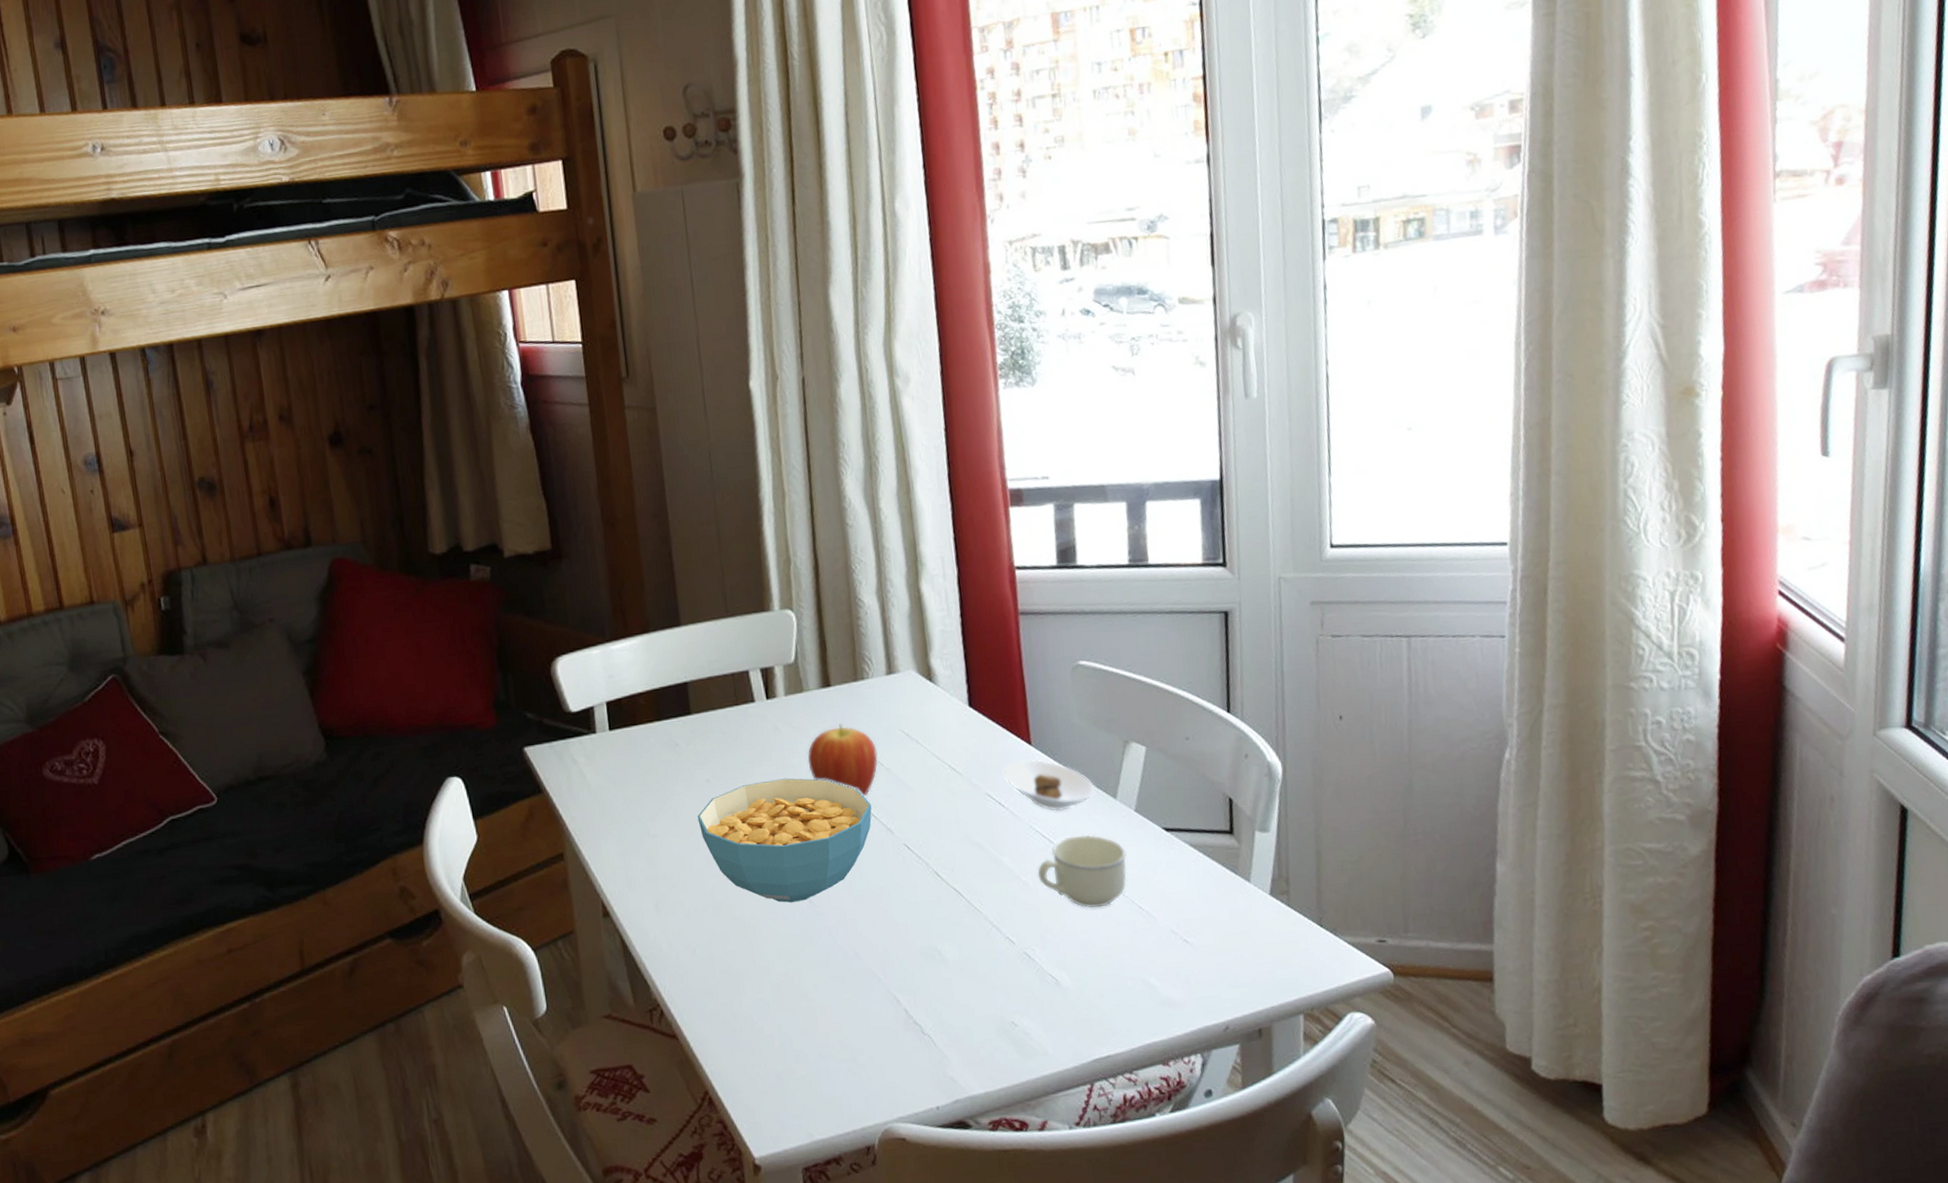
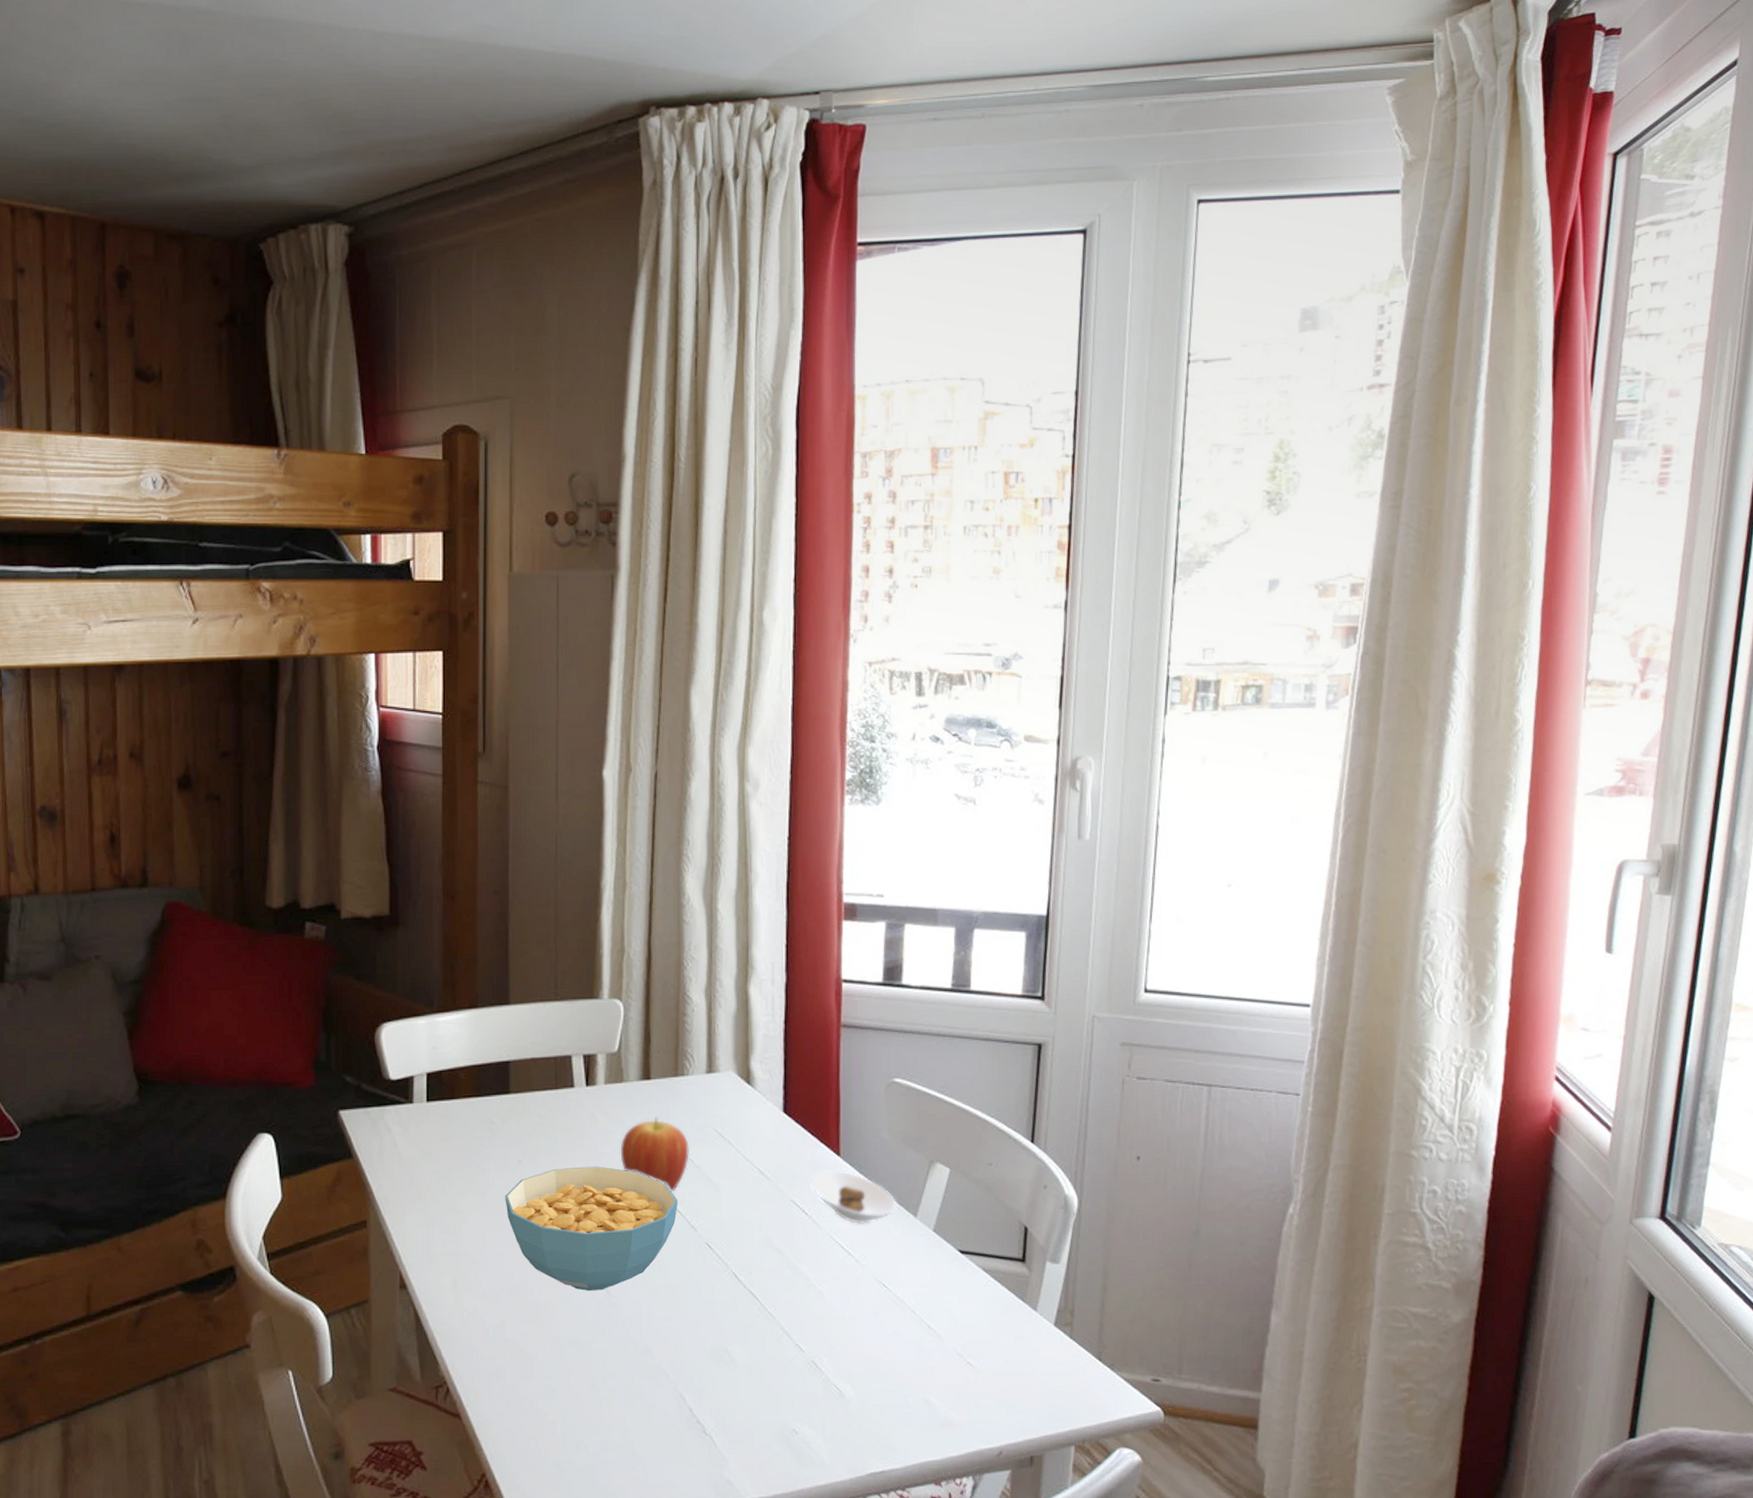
cup: present [1037,834,1127,908] -> none [833,1250,921,1323]

